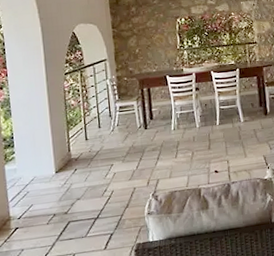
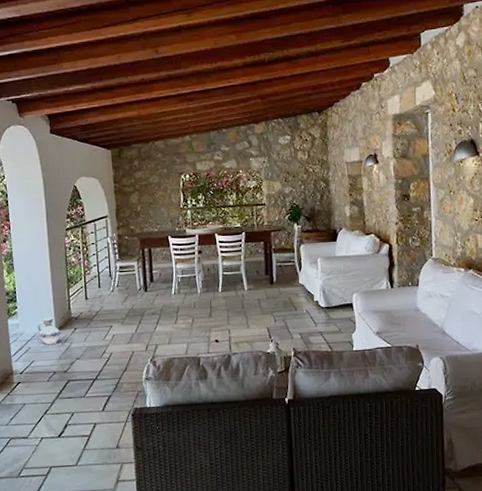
ceramic jug: none [36,160,61,188] -> present [37,317,61,345]

